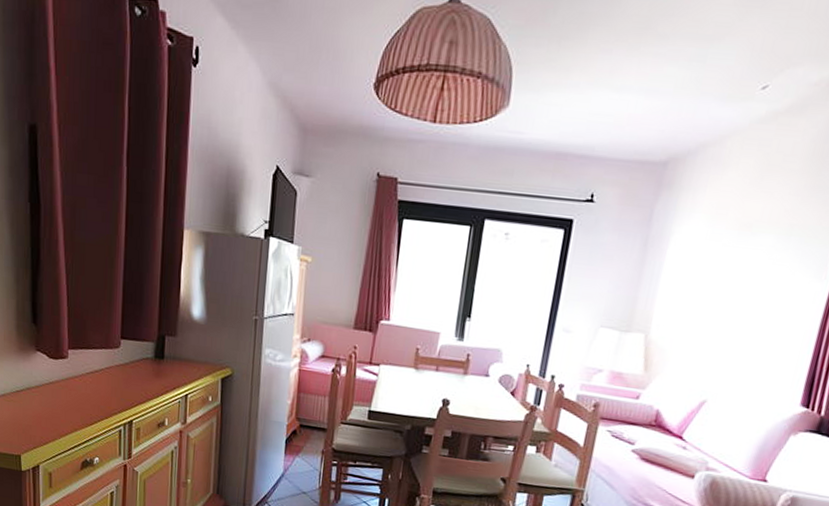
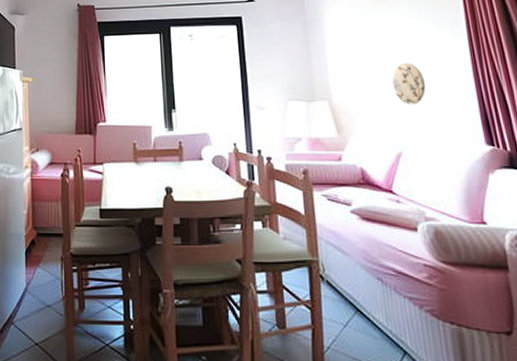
decorative plate: none [722,304,762,353] -> present [392,63,426,105]

